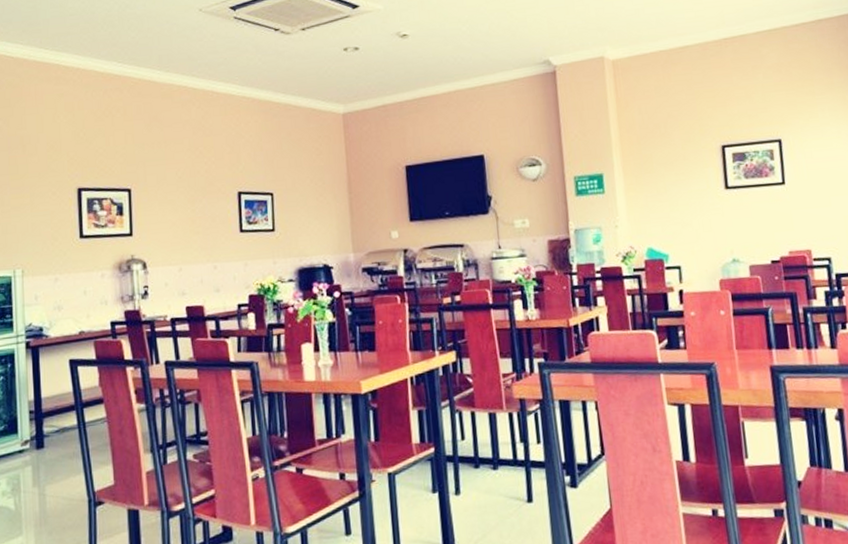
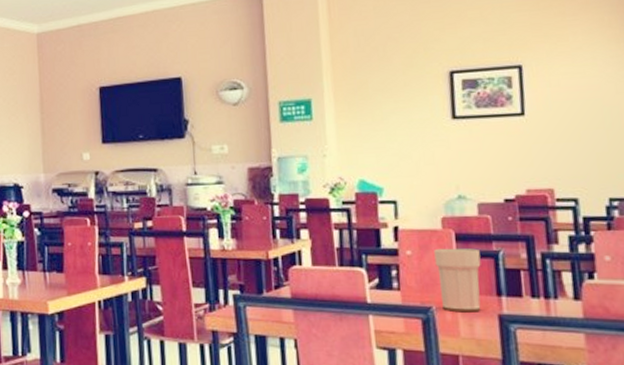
cup: none [714,307,756,367] -> present [434,248,481,313]

